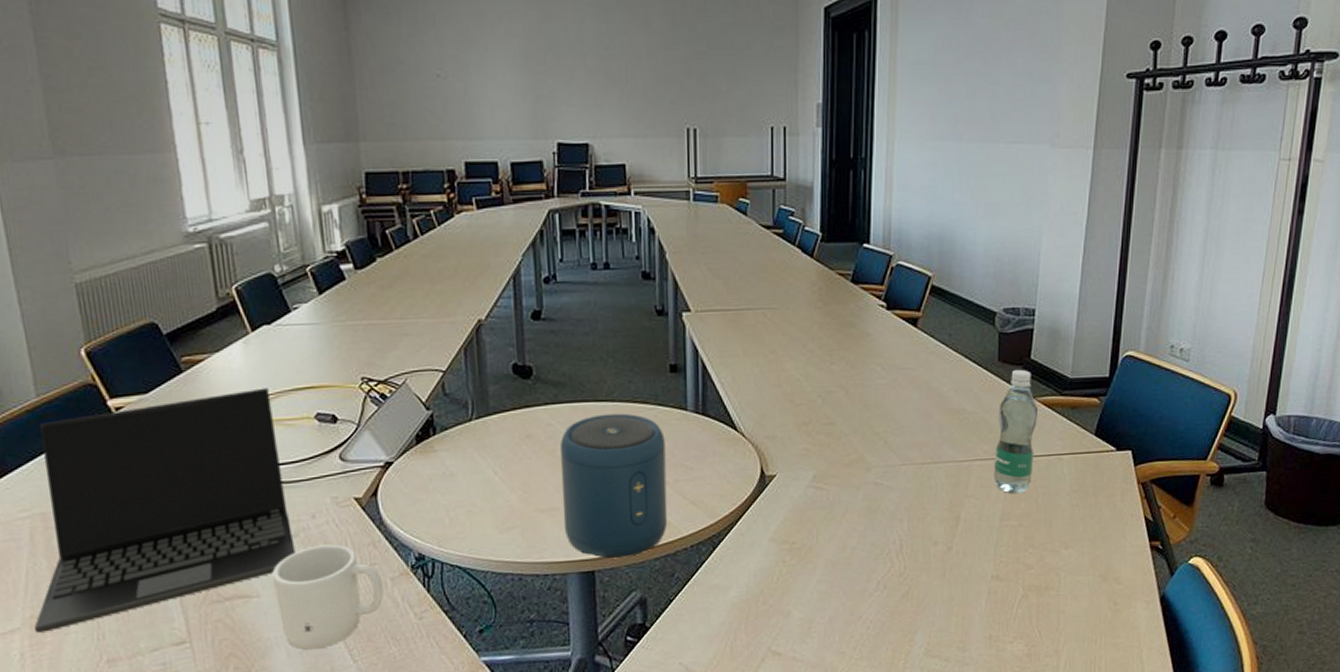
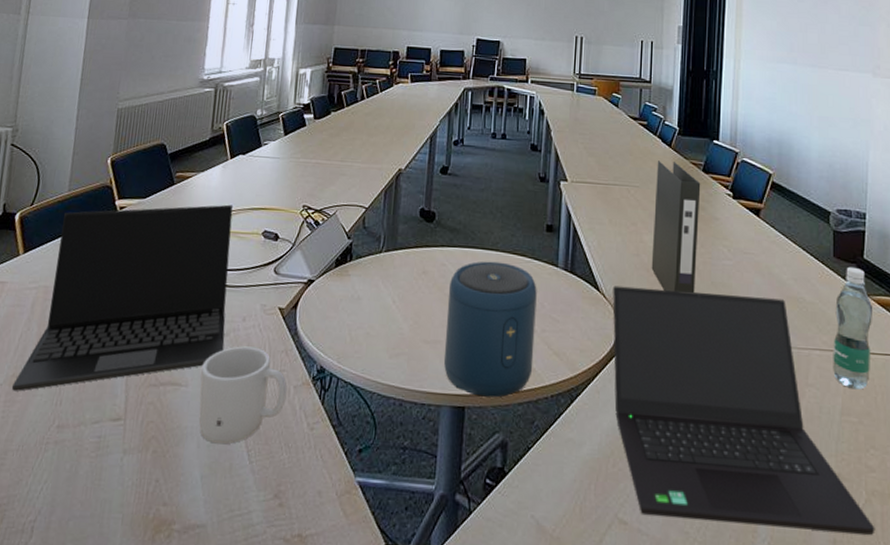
laptop: none [753,413,1031,643] -> present [612,285,875,535]
binder: none [795,274,849,421] -> present [651,161,701,293]

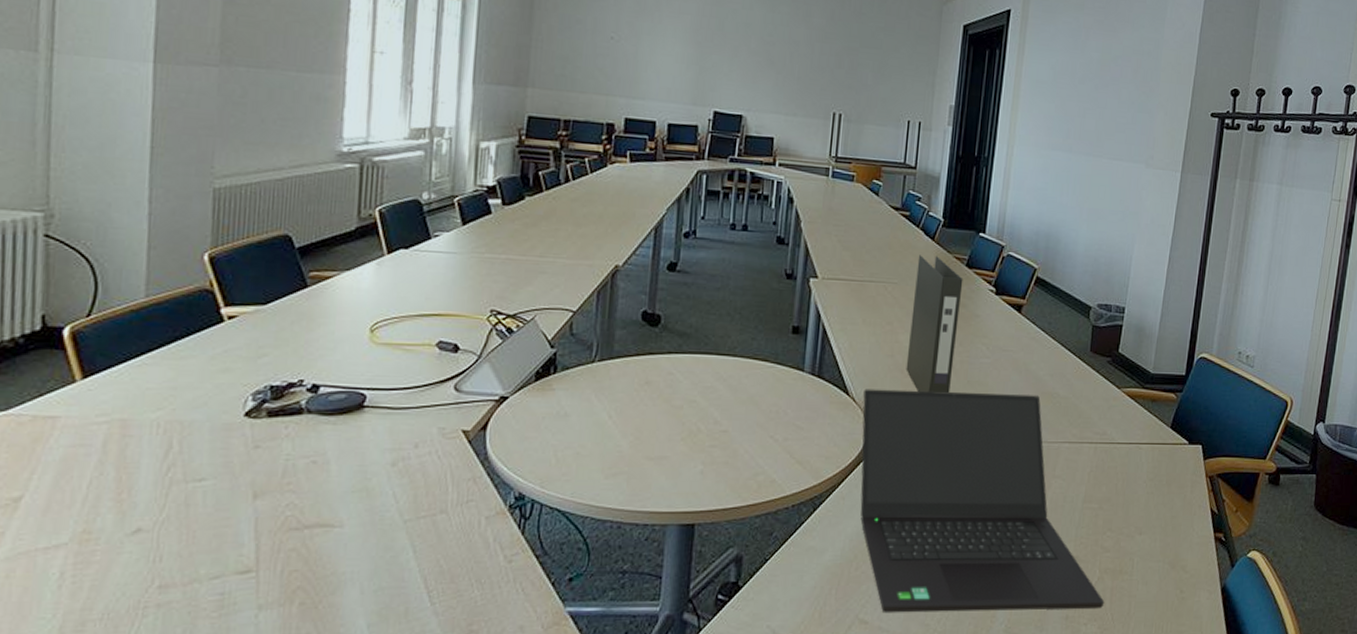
laptop: present [11,204,234,391] -> none [82,310,395,550]
mug: present [198,346,288,445] -> none [360,476,477,588]
speaker: present [443,261,537,398] -> none [670,368,780,512]
bottle: present [833,266,872,390] -> none [1079,360,1122,478]

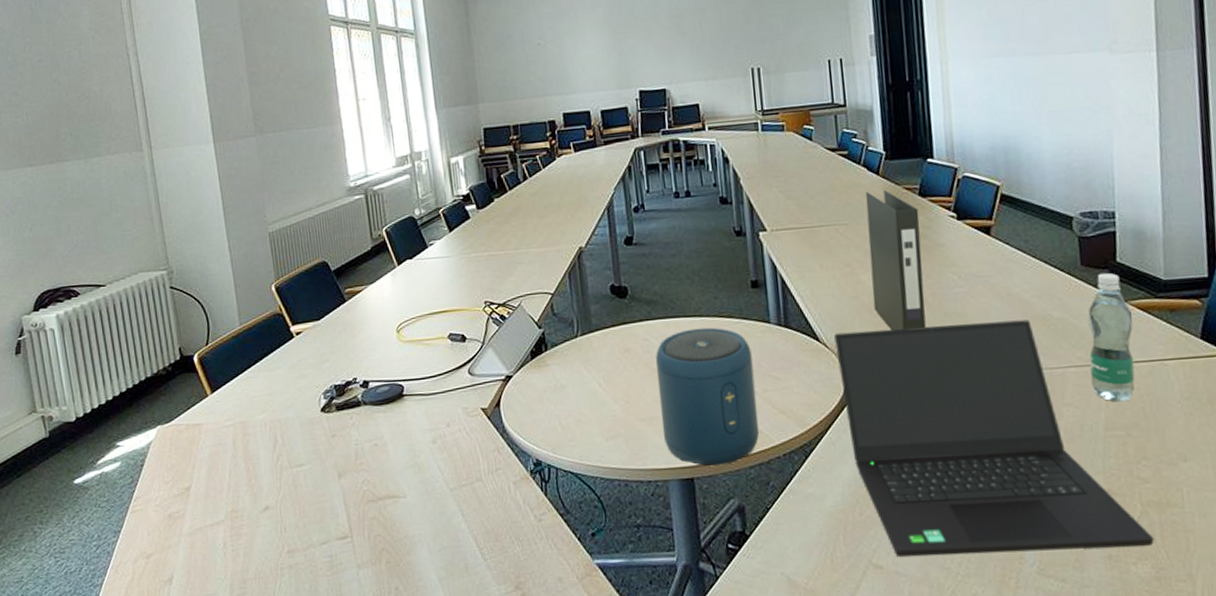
speaker: none [670,368,780,512] -> present [655,327,760,466]
bottle: none [1079,360,1122,478] -> present [1087,272,1135,402]

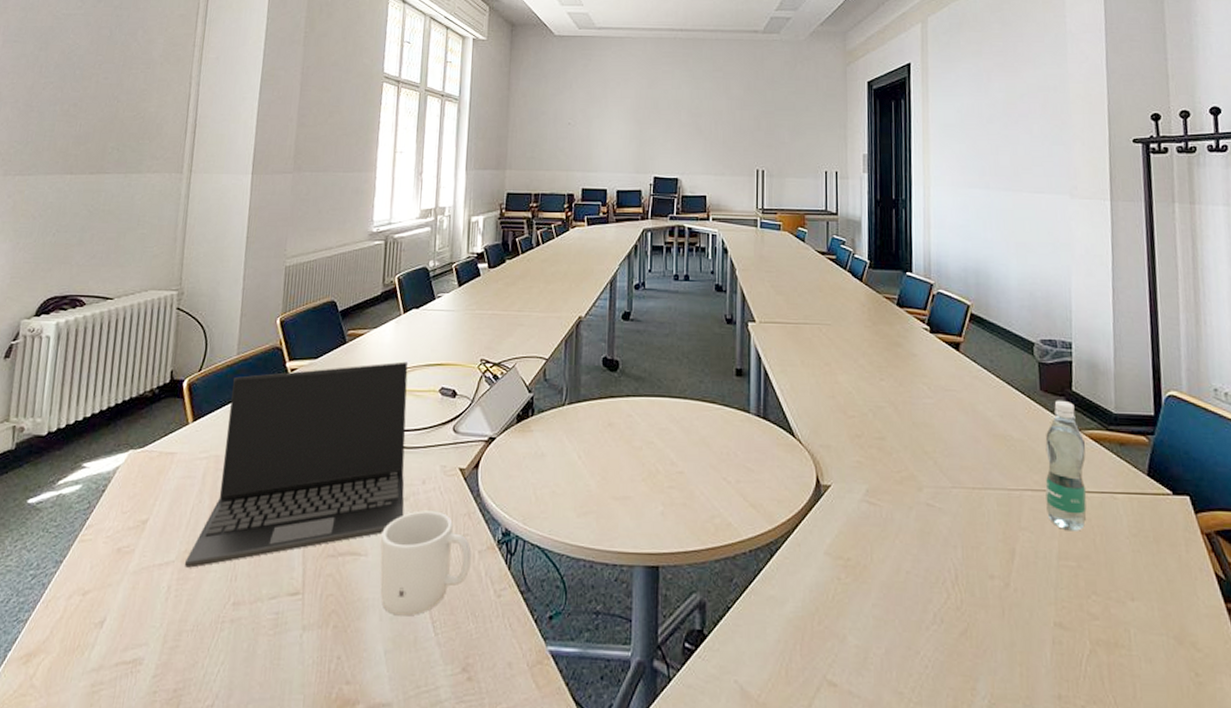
laptop: none [234,312,434,525] -> present [184,361,408,568]
mug: none [416,450,508,547] -> present [380,510,472,616]
speaker: present [655,327,760,466] -> none [634,410,729,555]
laptop: present [834,319,1155,556] -> none [809,430,1103,688]
binder: present [865,190,926,330] -> none [848,296,896,435]

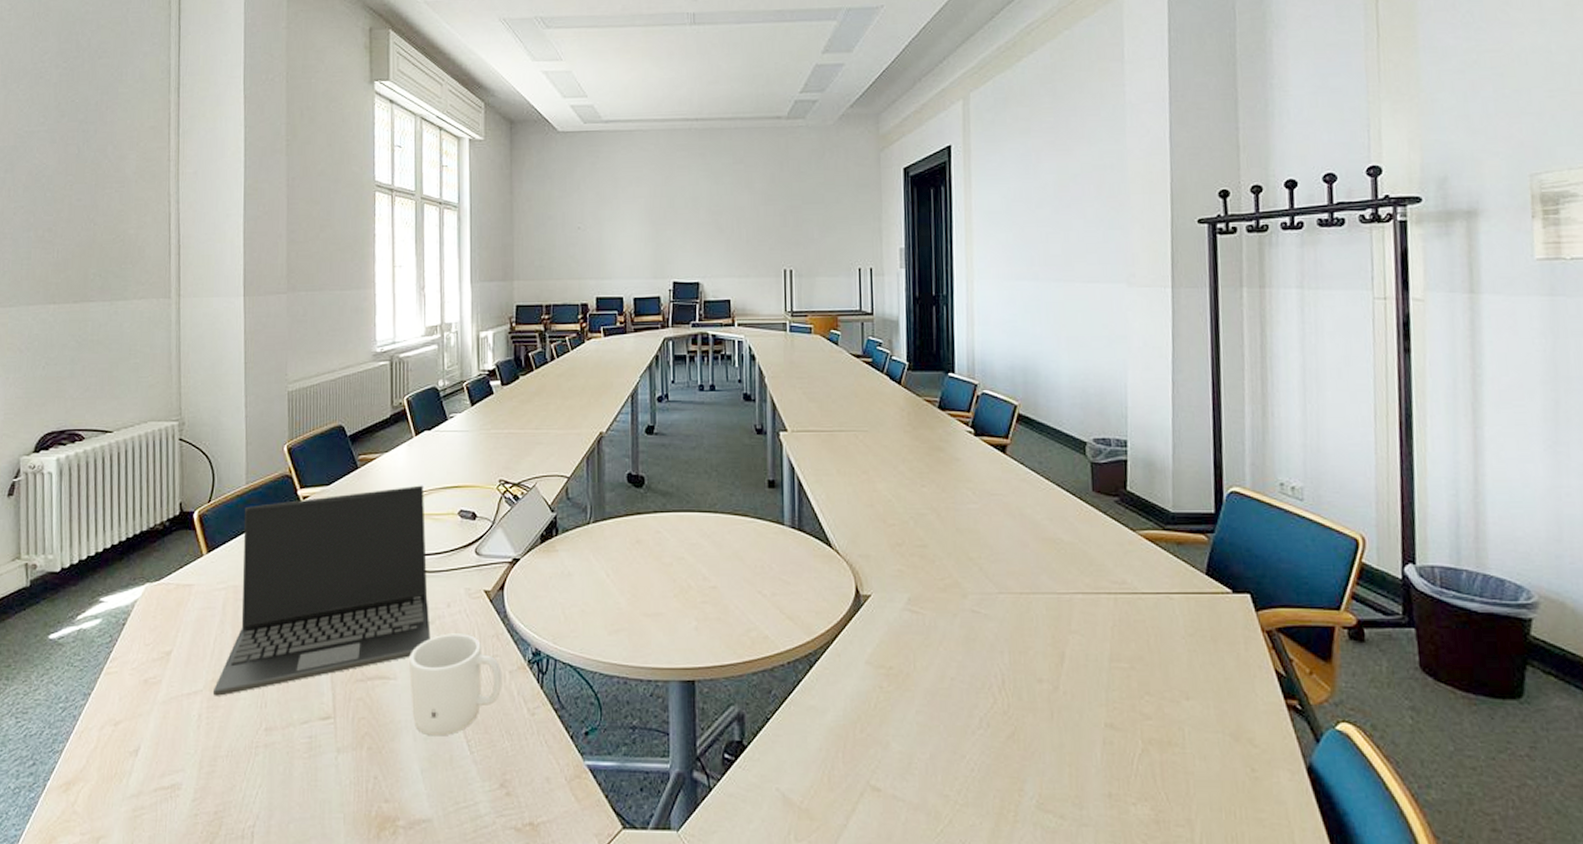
bottle: present [1045,400,1087,531] -> none [1097,500,1141,633]

